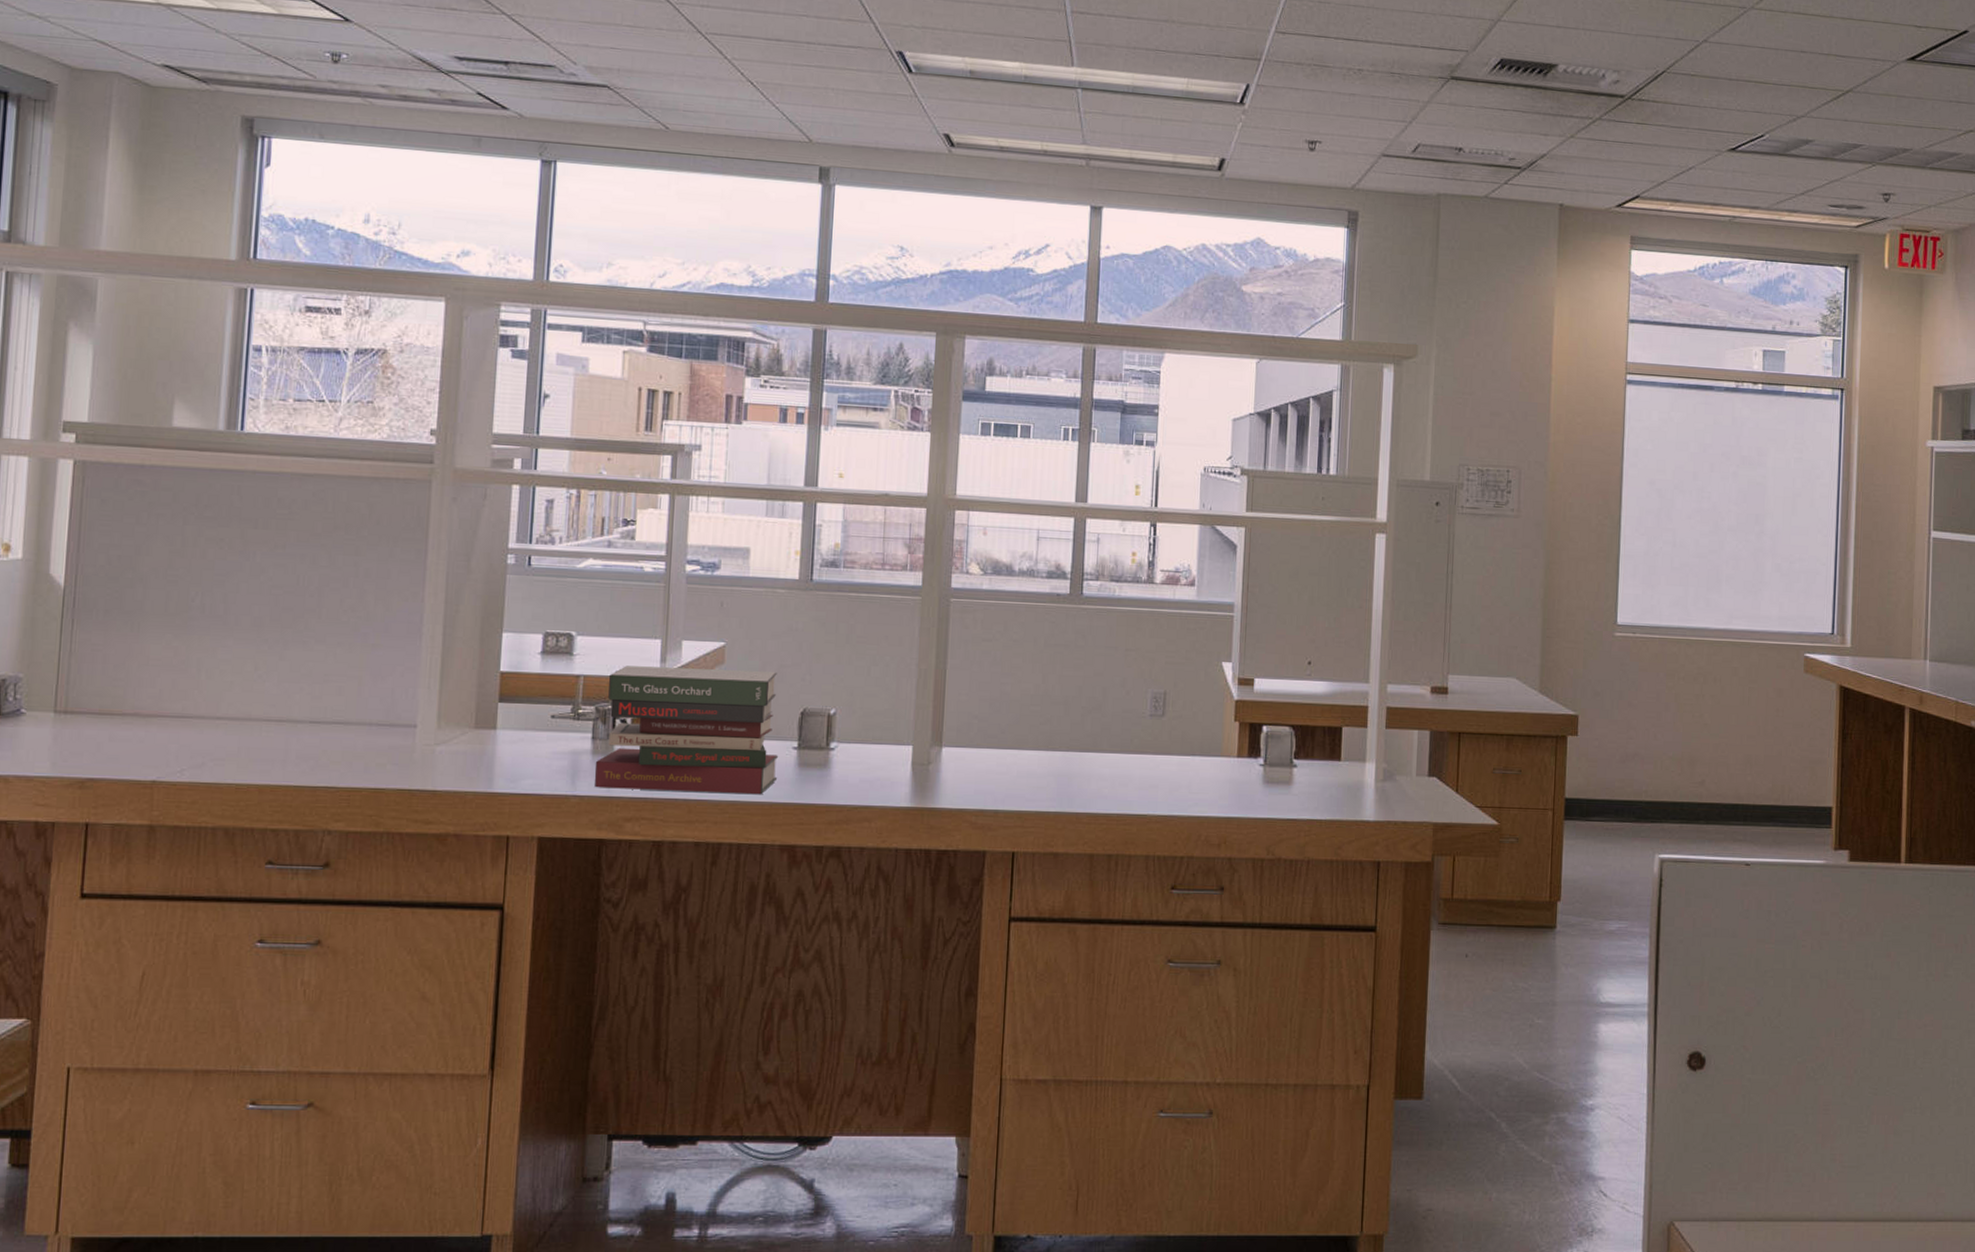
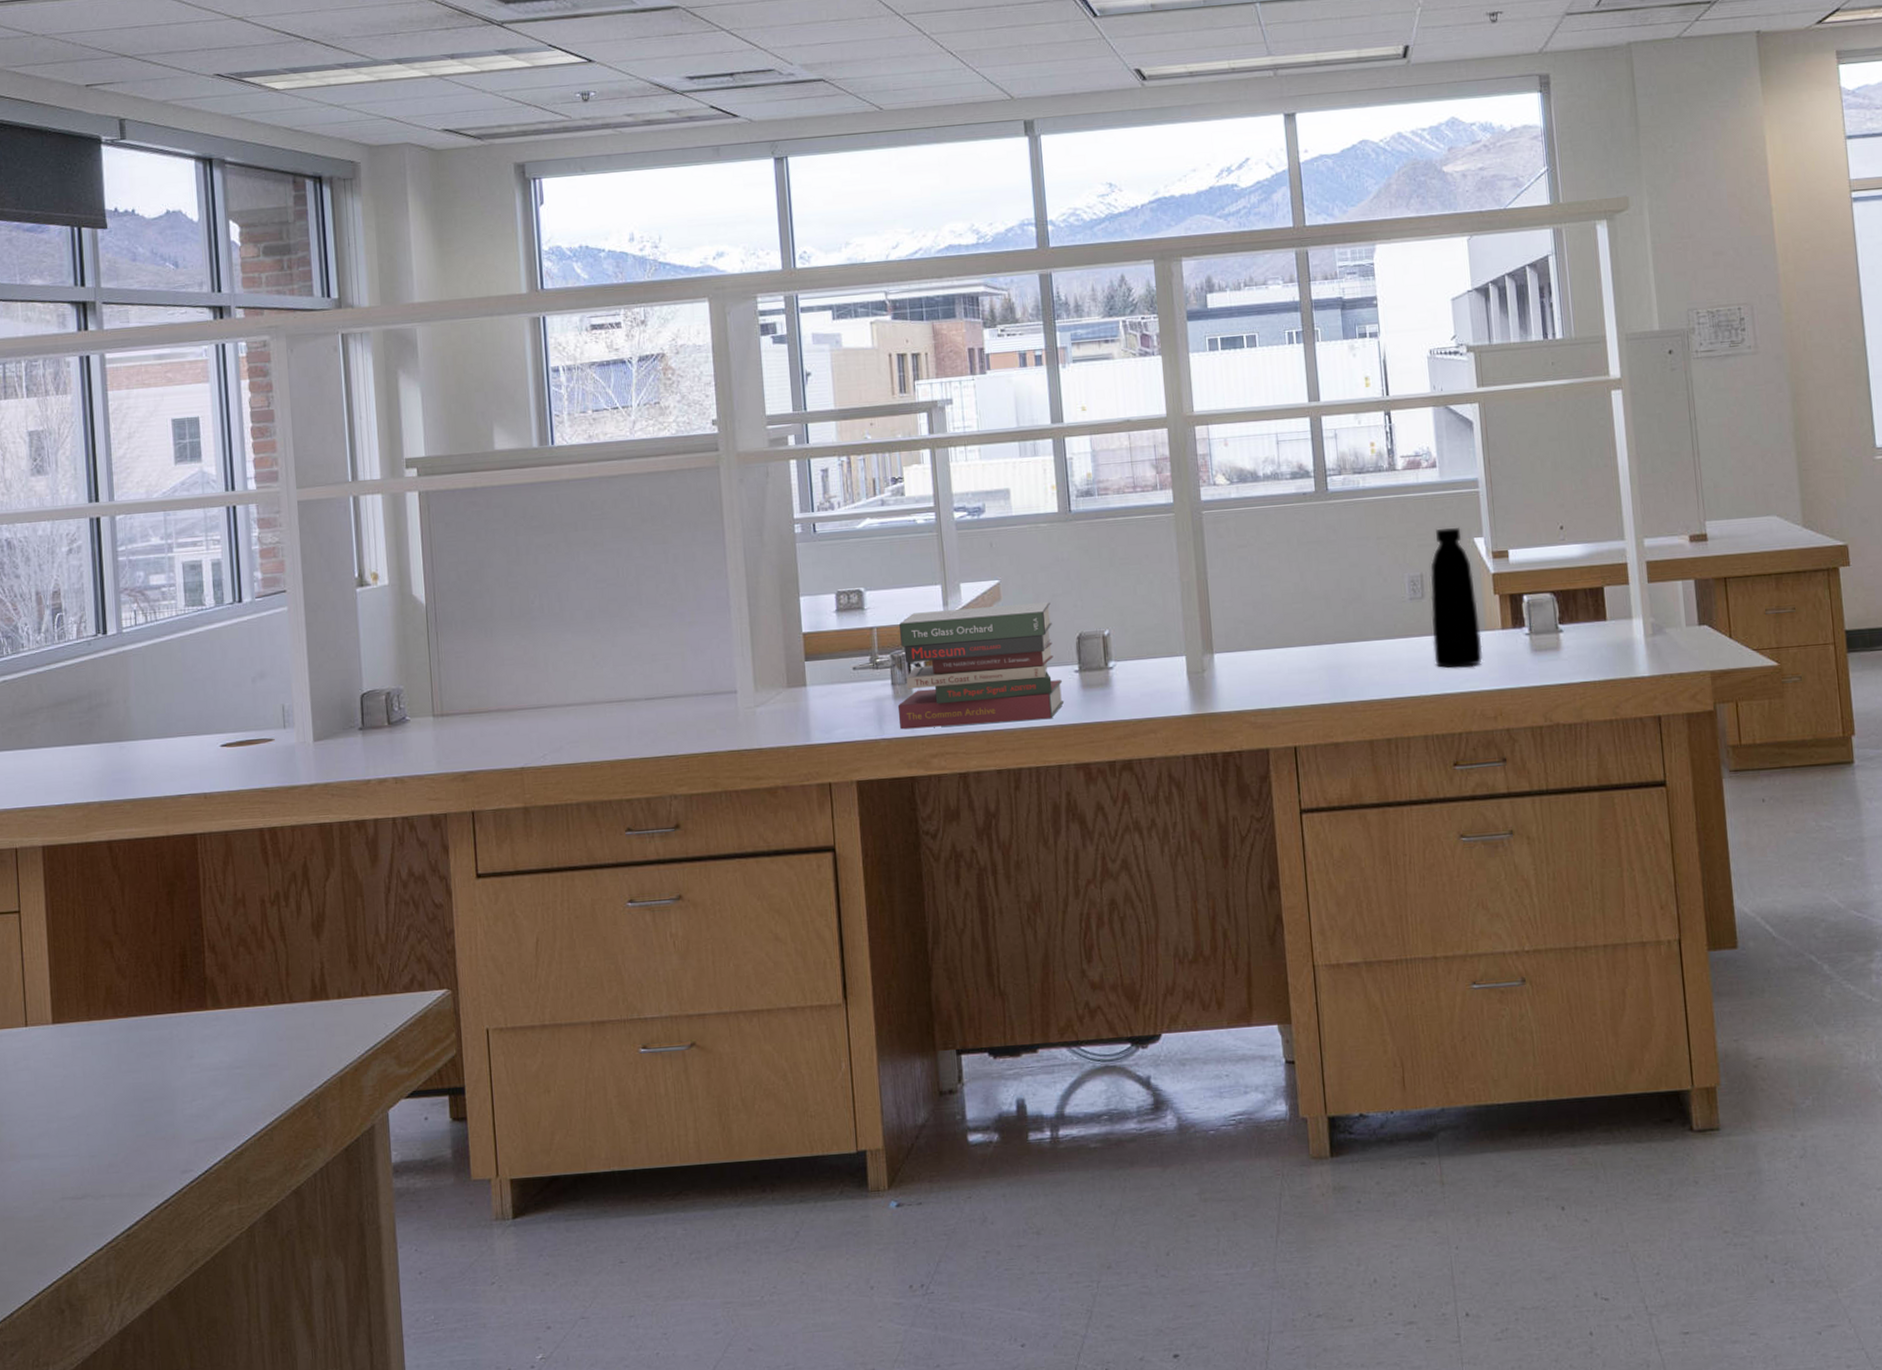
bottle: none [1166,647,1217,791] -> present [1430,527,1482,669]

